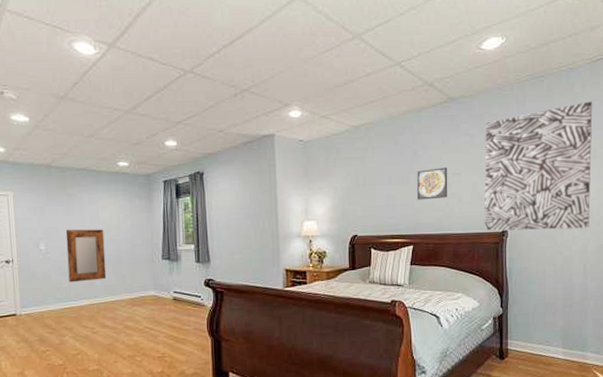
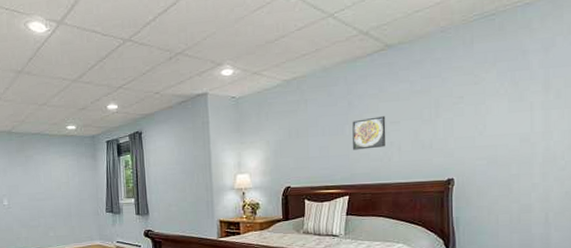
home mirror: present [65,229,107,283] -> none [24,186,59,233]
wall art: present [484,101,593,231] -> none [426,37,555,180]

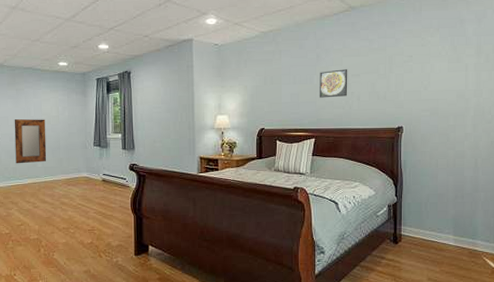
home mirror: none [24,186,59,233] -> present [14,118,47,164]

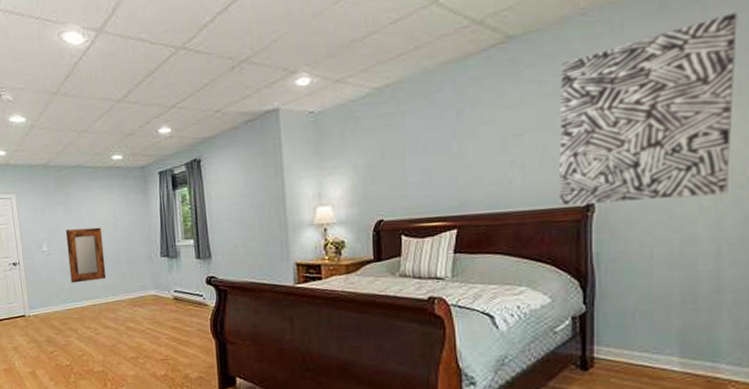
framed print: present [319,69,348,98] -> none [461,127,506,172]
wall art: none [382,10,486,127] -> present [559,13,738,206]

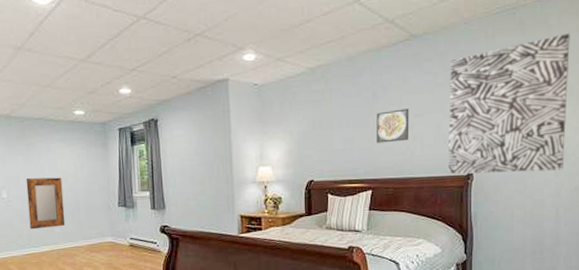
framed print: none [461,127,506,172] -> present [376,109,409,143]

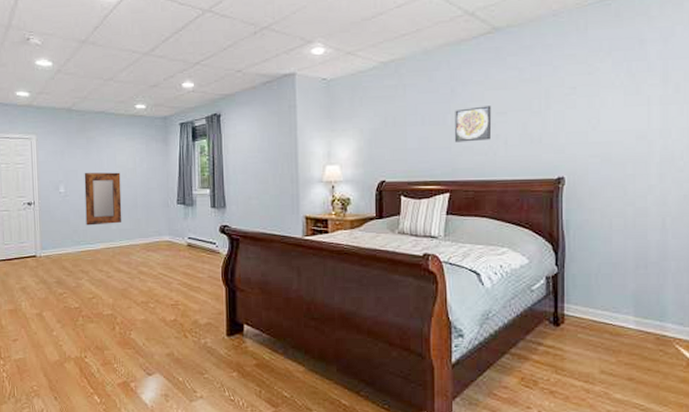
wall art: present [449,33,570,174] -> none [536,26,675,178]

